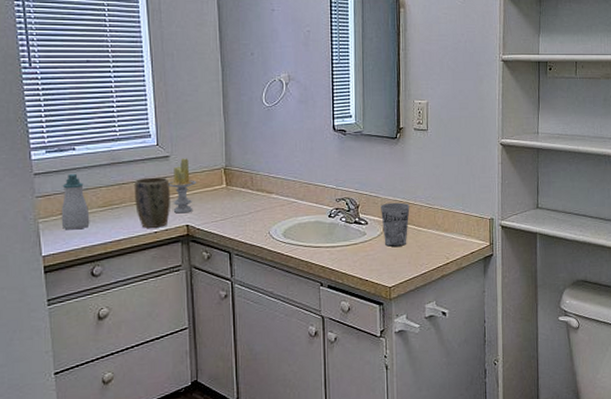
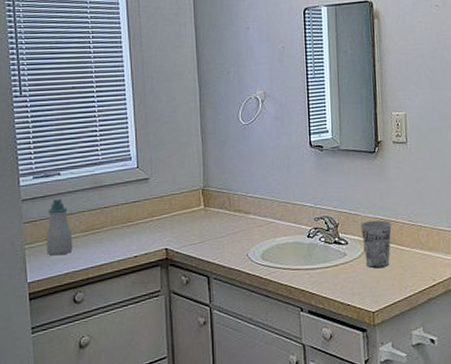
plant pot: present [134,177,170,228] -> none [115,199,150,252]
candle: present [168,158,197,214] -> none [148,180,176,237]

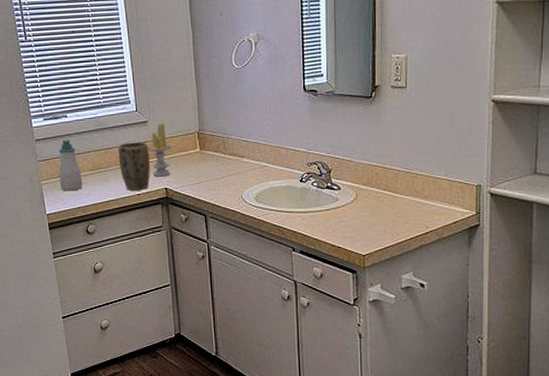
plant pot: none [115,199,150,252] -> present [117,141,150,190]
candle: none [148,180,176,237] -> present [148,123,173,177]
cup: present [361,220,392,269] -> none [354,167,386,214]

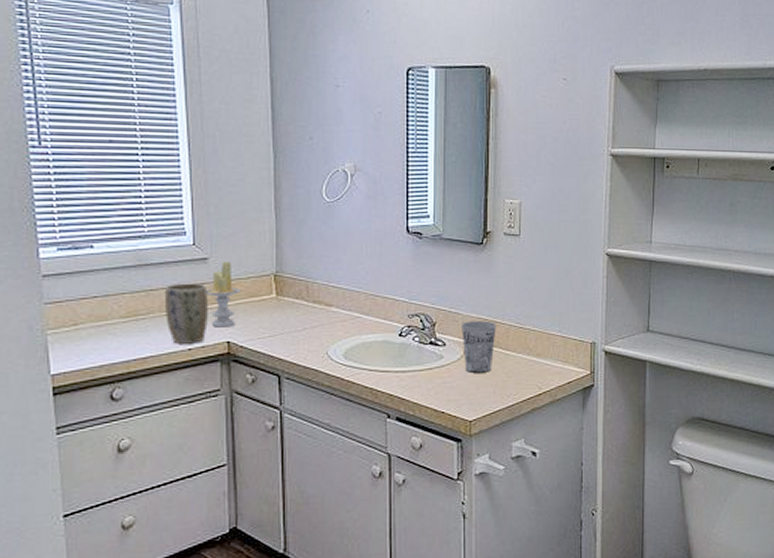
soap bottle: present [58,140,83,191] -> none [74,277,110,344]
cup: none [354,167,386,214] -> present [462,320,496,374]

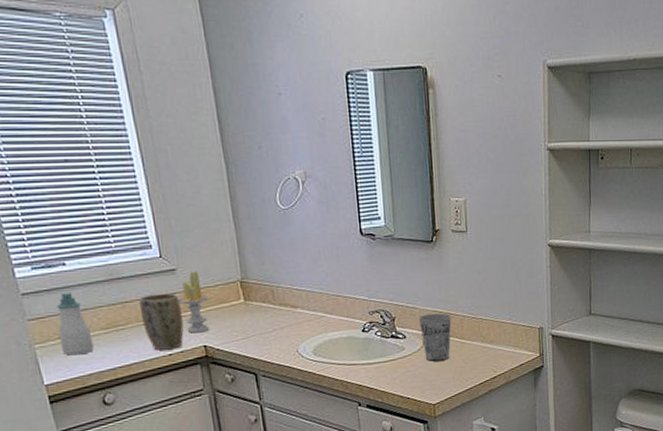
soap bottle: none [74,277,110,344] -> present [56,293,94,356]

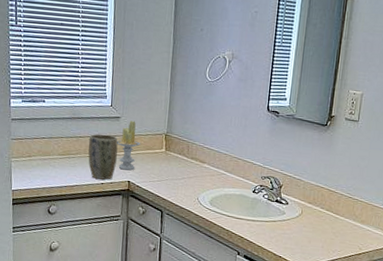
soap bottle: present [56,293,94,356] -> none [28,123,51,172]
cup: present [419,313,452,362] -> none [301,187,331,231]

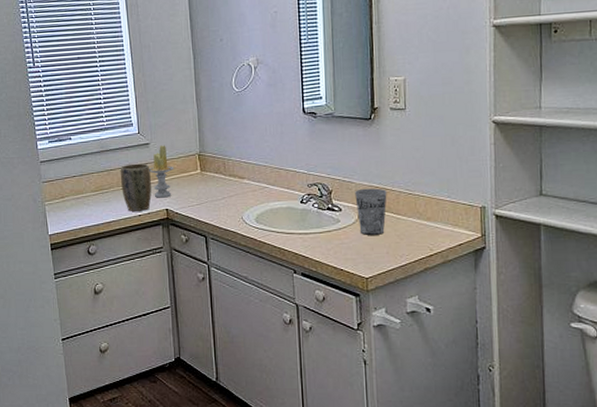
cup: none [301,187,331,231] -> present [355,188,387,236]

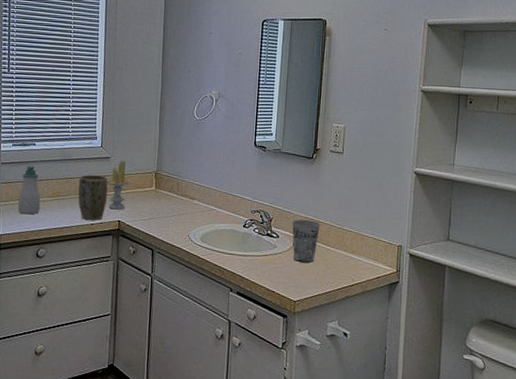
soap bottle: none [62,161,85,212] -> present [17,166,41,215]

